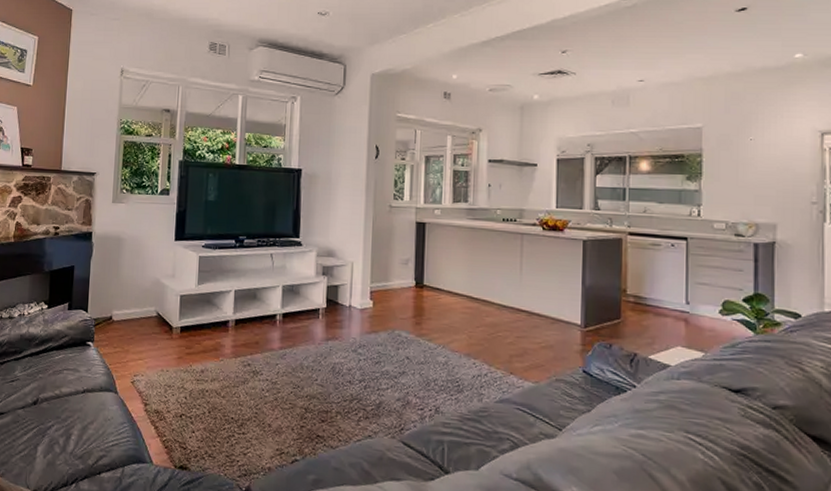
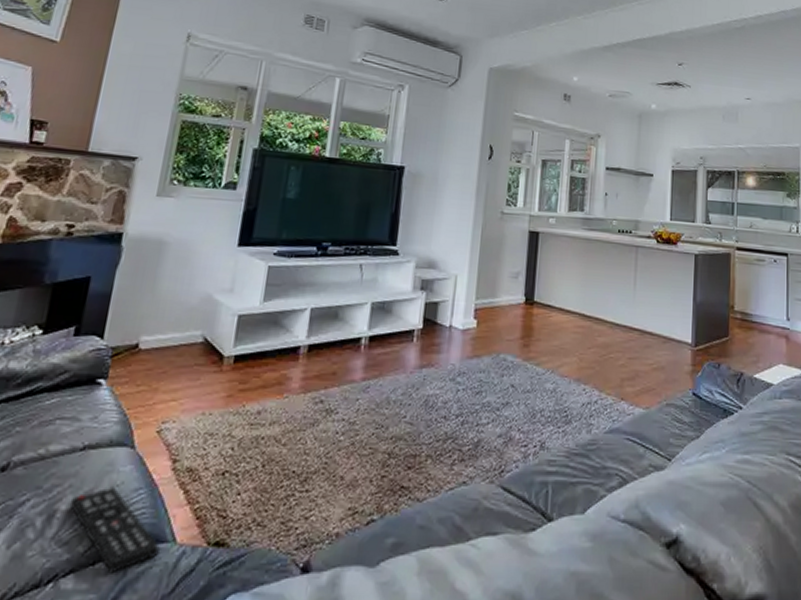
remote control: none [80,420,142,482] -> present [70,487,160,574]

